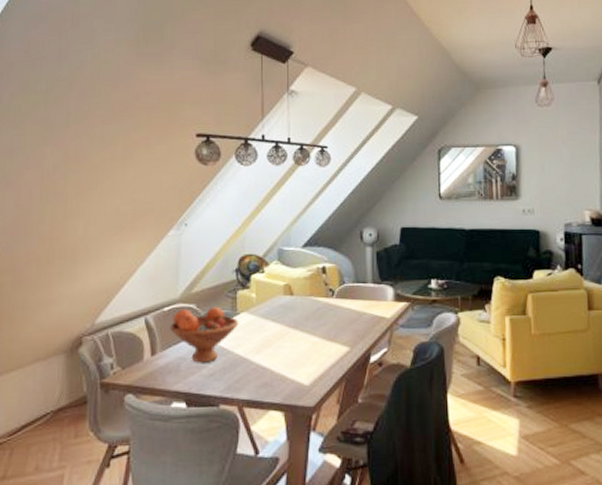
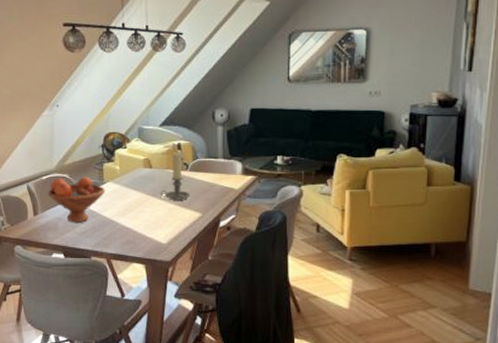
candle holder: none [303,276,337,333] -> present [160,152,191,200]

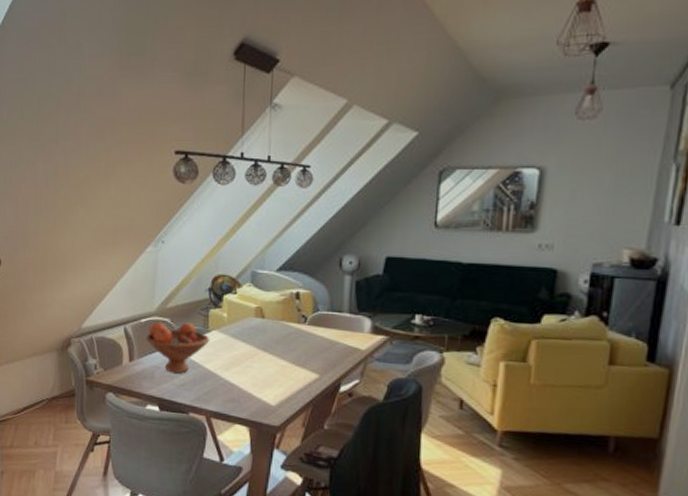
candle holder: present [160,152,191,200] -> none [272,301,308,358]

